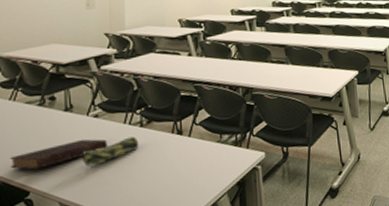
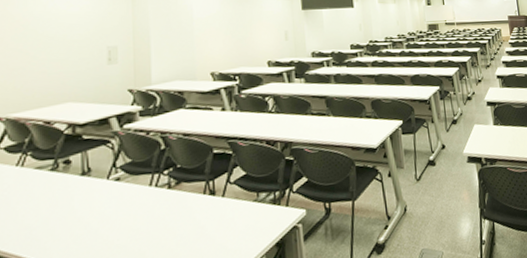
book: present [10,139,107,170] -> none [16,204,130,243]
pencil case: present [82,136,139,167] -> none [101,199,167,236]

